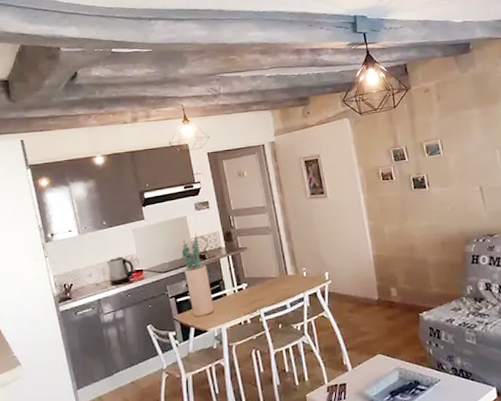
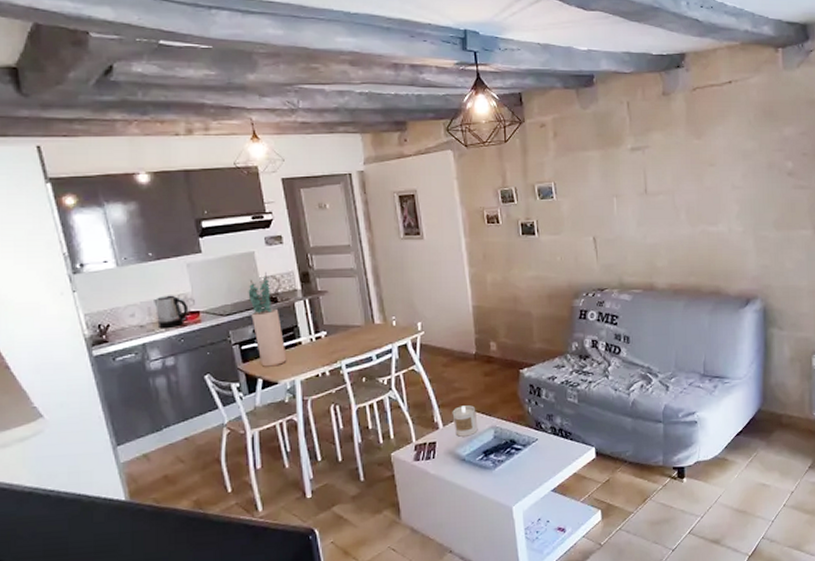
candle: none [359,348,384,378] -> present [452,405,478,437]

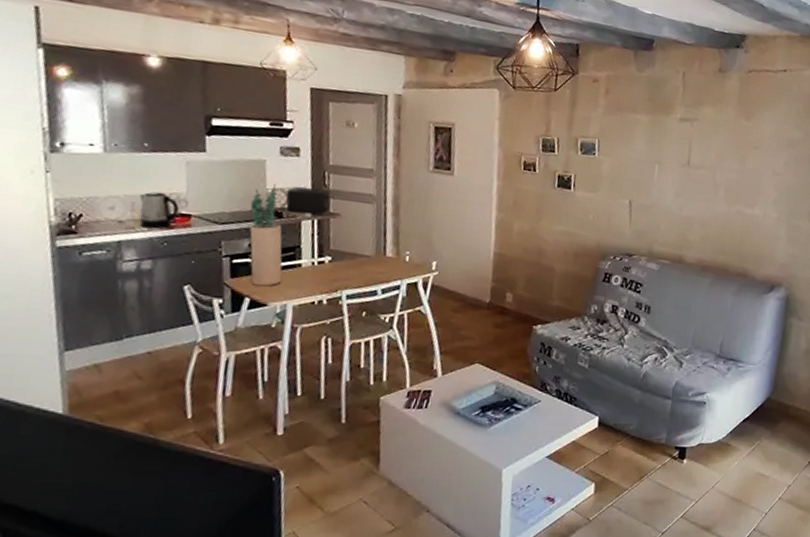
toaster: none [277,270,317,297] -> present [285,187,331,214]
candle: present [452,405,478,437] -> none [453,355,481,389]

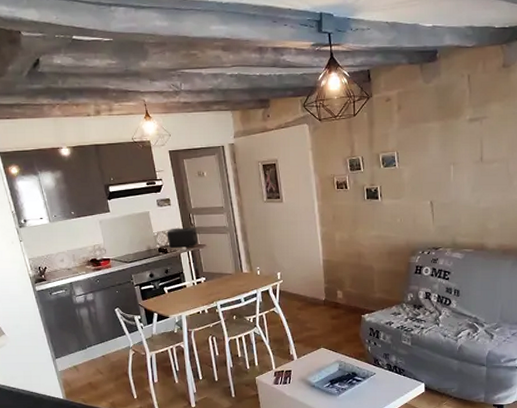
kettle: present [139,191,180,229] -> none [77,245,102,272]
vase: present [249,183,283,287] -> none [145,228,175,304]

